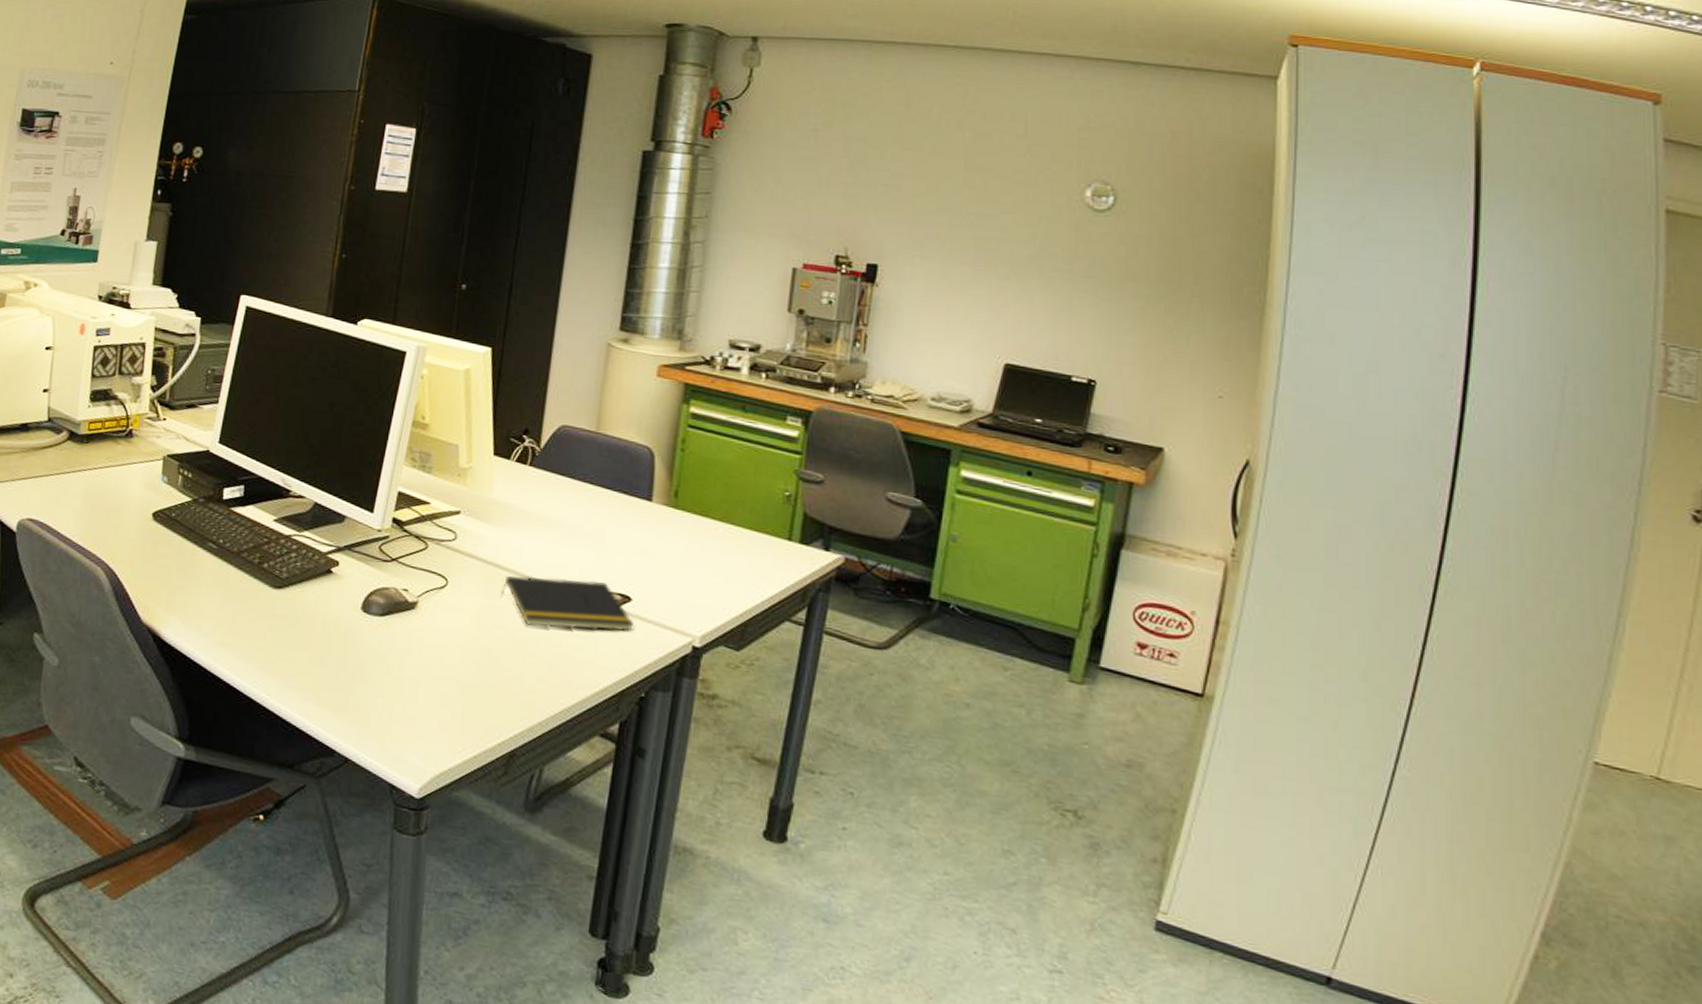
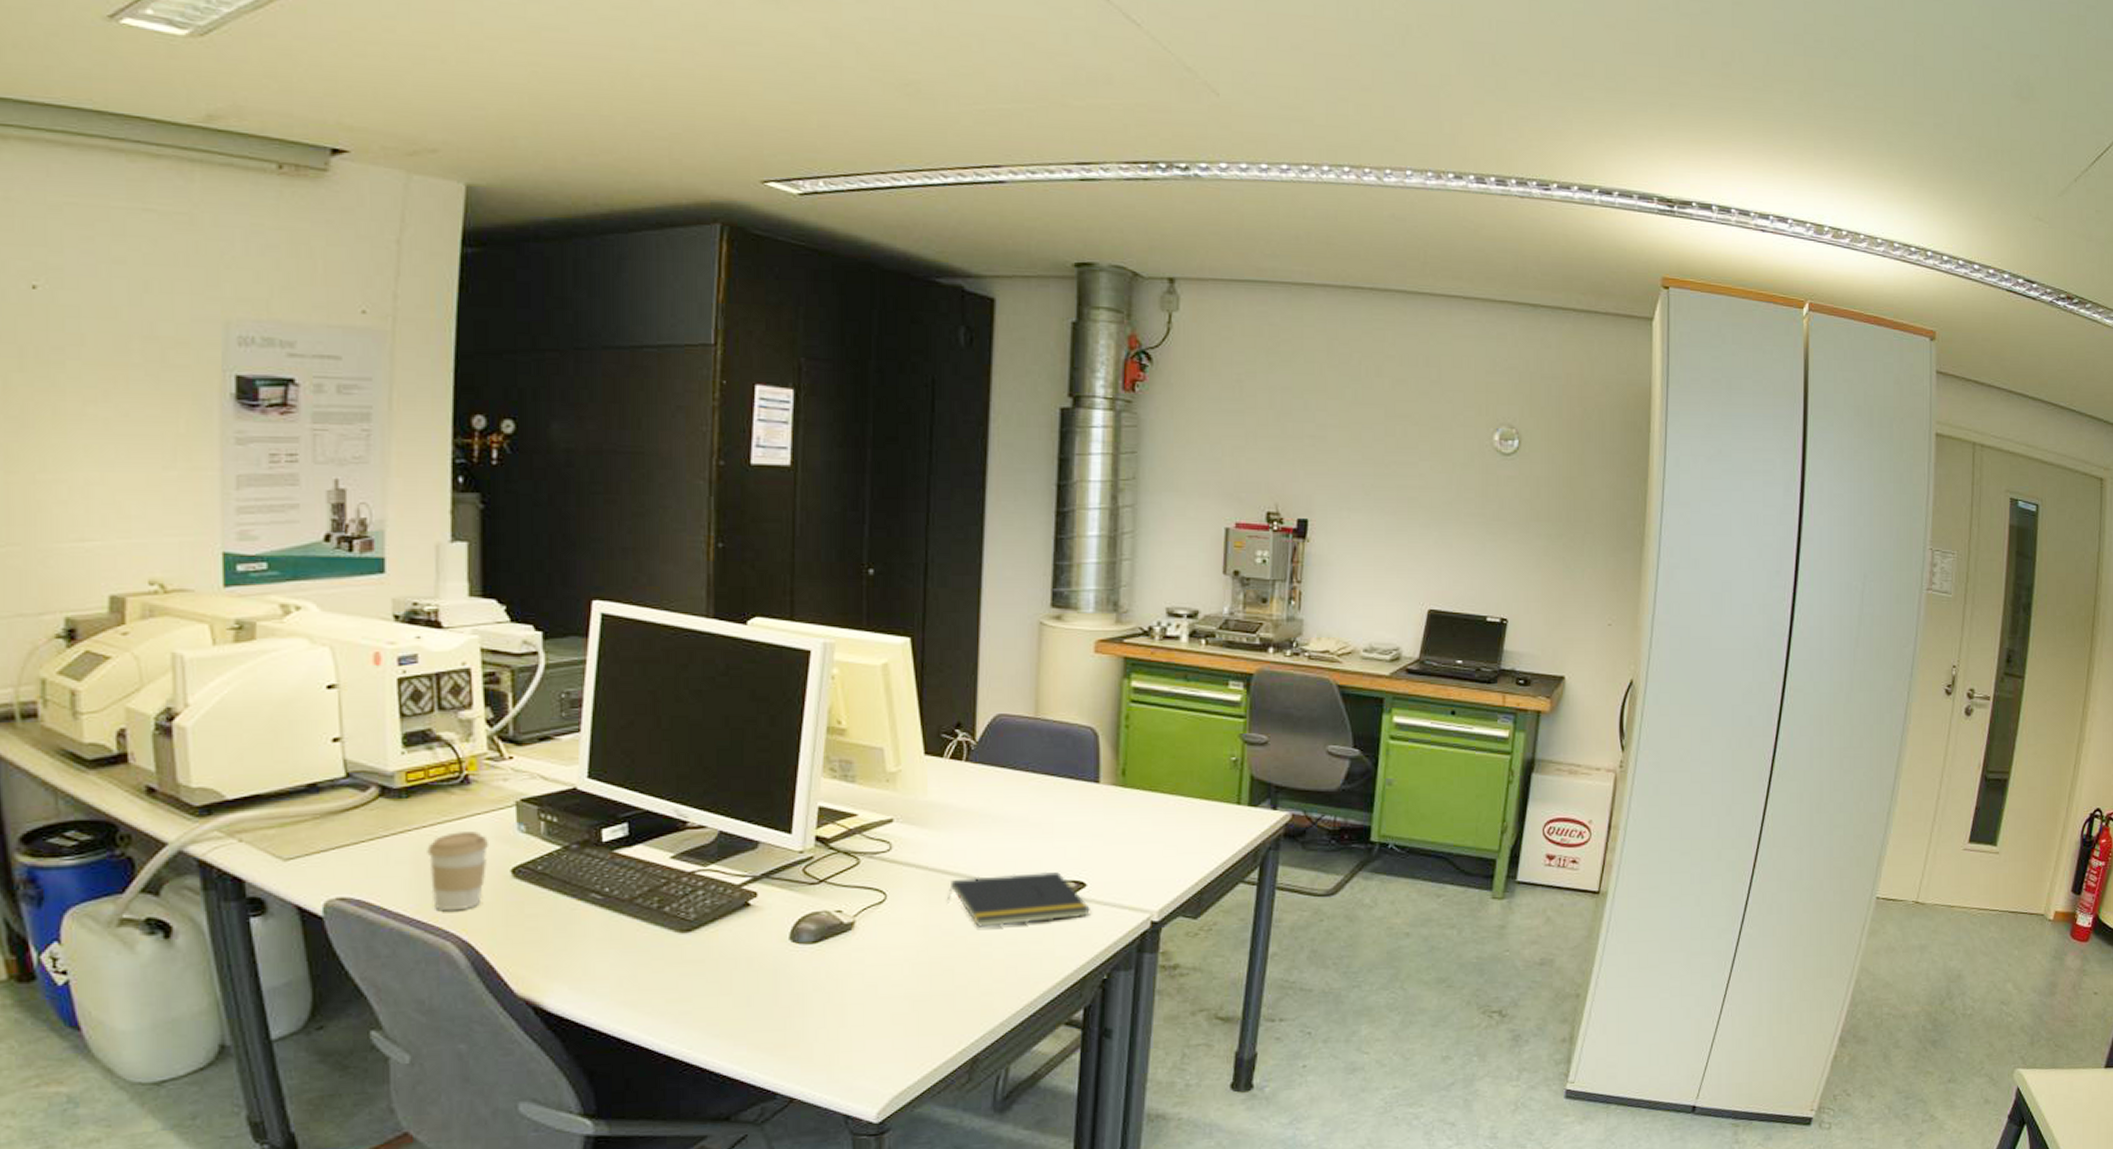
coffee cup: none [92,476,140,542] -> present [427,831,490,911]

